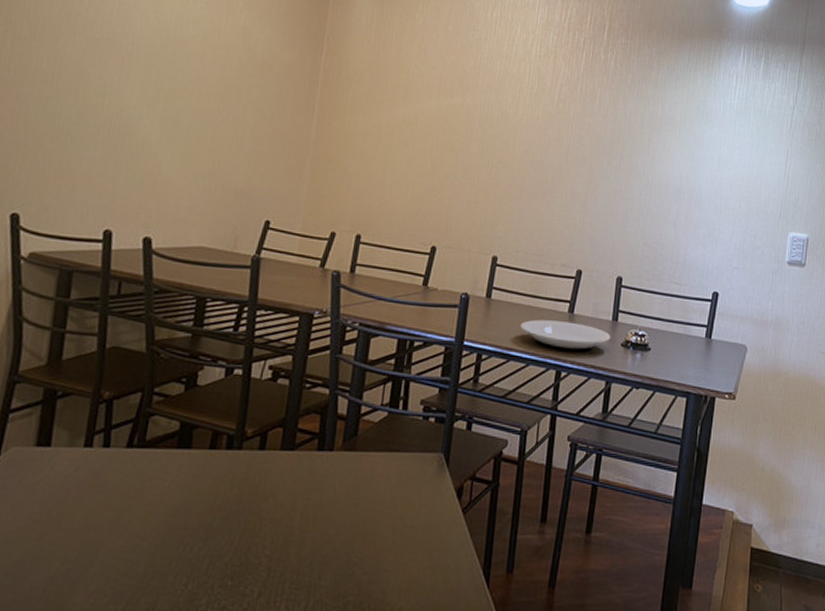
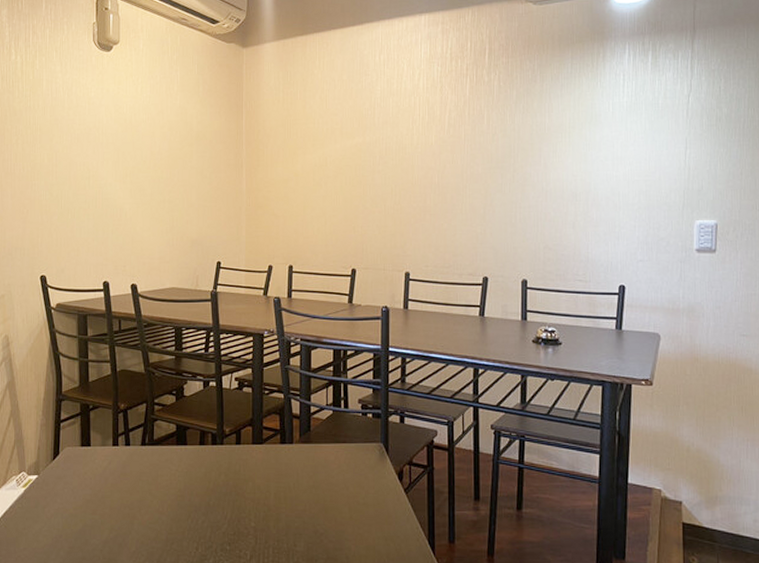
plate: present [520,319,611,353] -> none [437,324,522,351]

